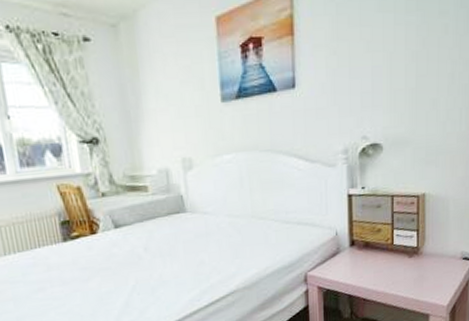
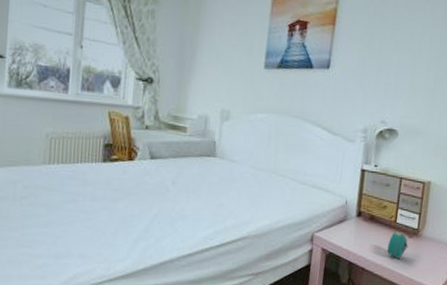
alarm clock: none [387,253,410,283] -> present [387,231,409,260]

